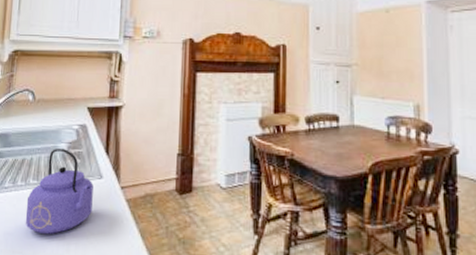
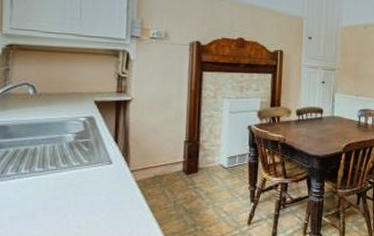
kettle: present [25,149,94,235] -> none [31,139,103,215]

